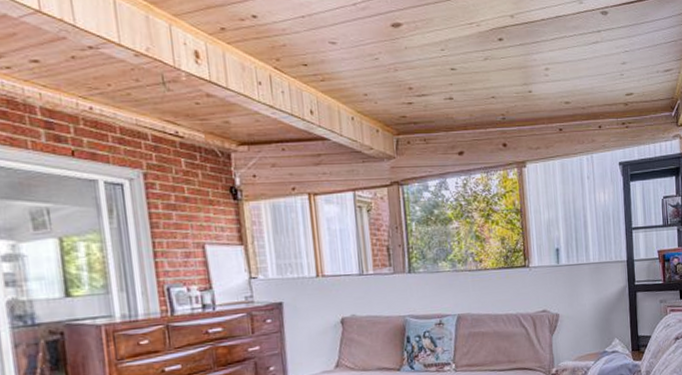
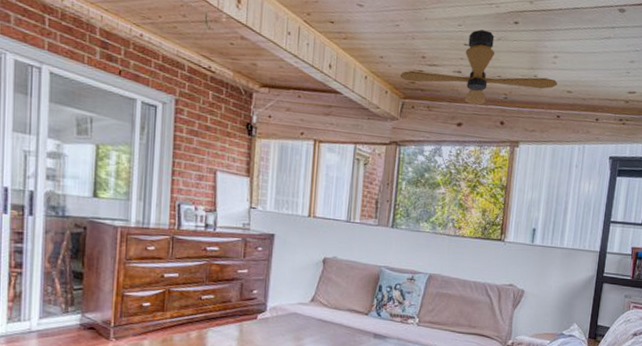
ceiling fan: none [388,51,554,131] -> present [399,29,557,106]

